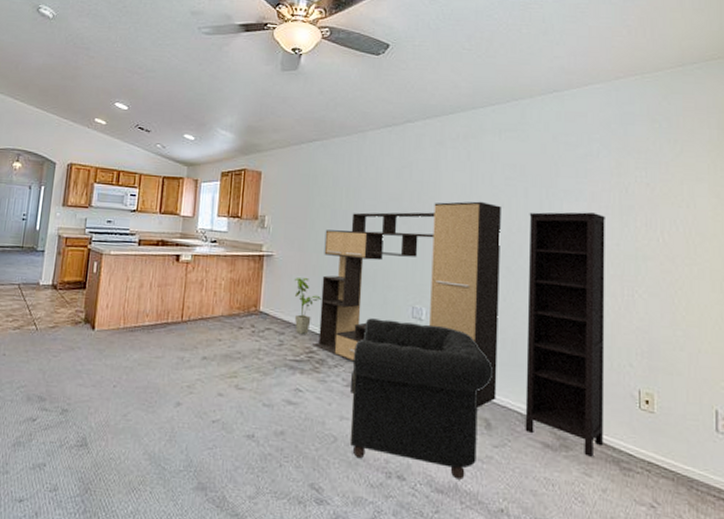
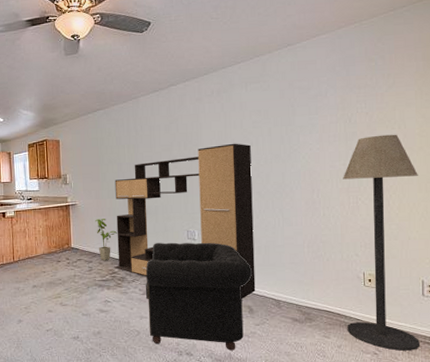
bookcase: present [525,212,605,457] -> none [273,141,338,324]
floor lamp: none [615,213,712,508] -> present [343,134,420,351]

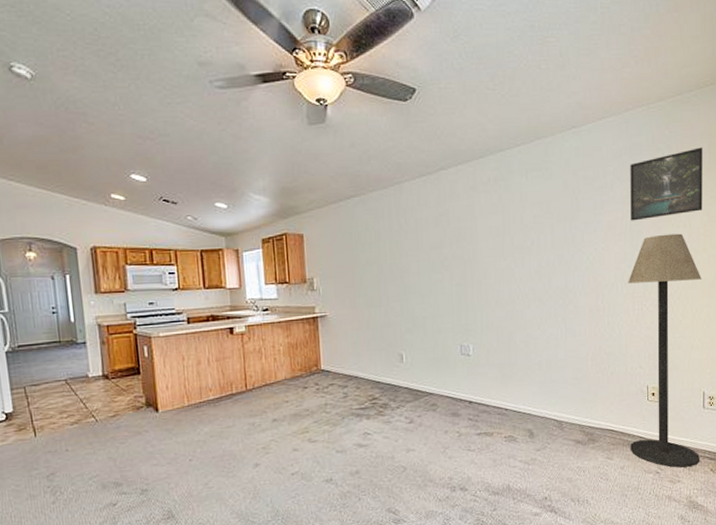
house plant: present [95,219,117,261] -> none [351,333,378,385]
media console: present [113,143,256,299] -> none [373,241,537,421]
armchair: present [145,242,253,351] -> none [412,358,533,481]
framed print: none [343,56,418,124] -> present [630,147,703,221]

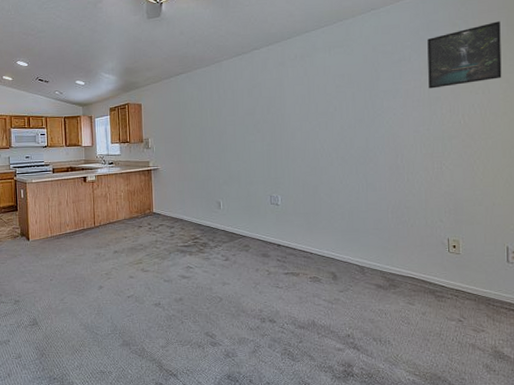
floor lamp: present [628,233,702,468] -> none [427,99,505,318]

